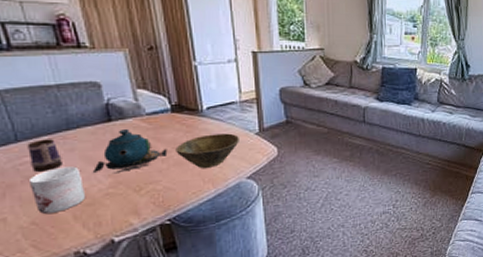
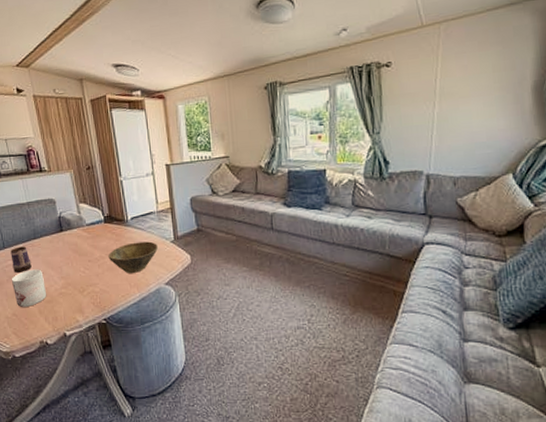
teapot: present [92,129,168,174] -> none [50,238,102,276]

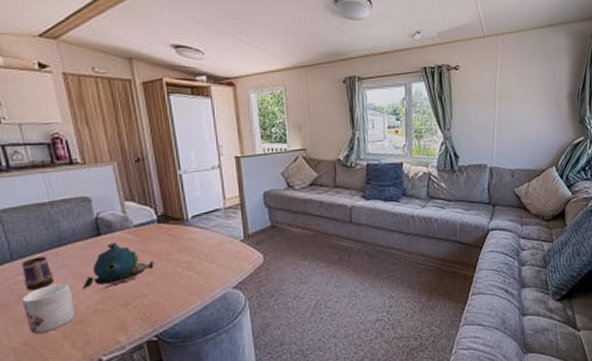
teapot: none [50,238,102,276] -> present [81,243,154,290]
bowl: present [108,241,158,273] -> none [162,241,225,279]

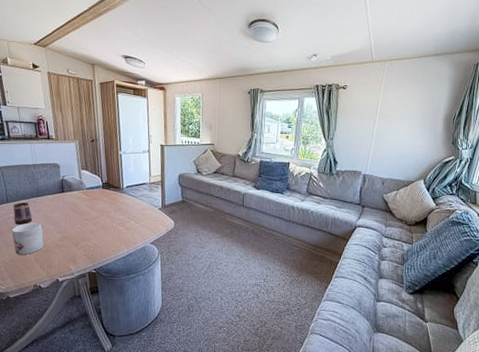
teapot: present [81,243,154,290] -> none [49,199,98,231]

